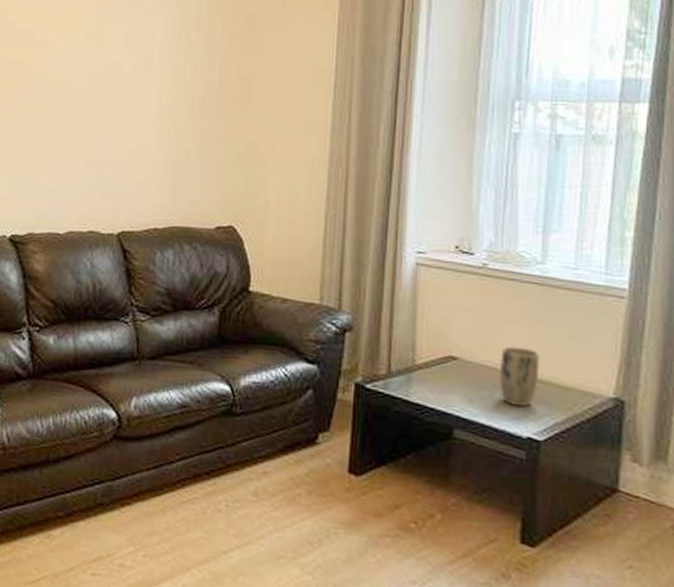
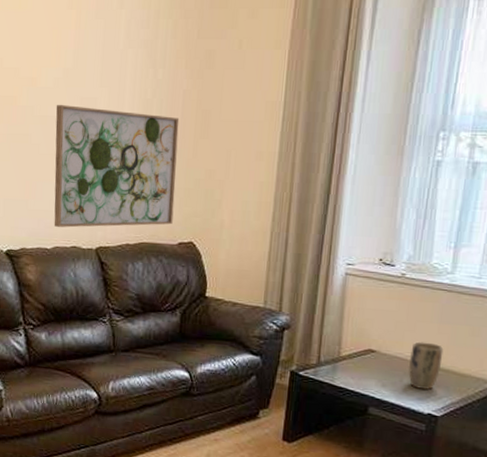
wall art: none [68,70,216,209] -> present [54,105,180,228]

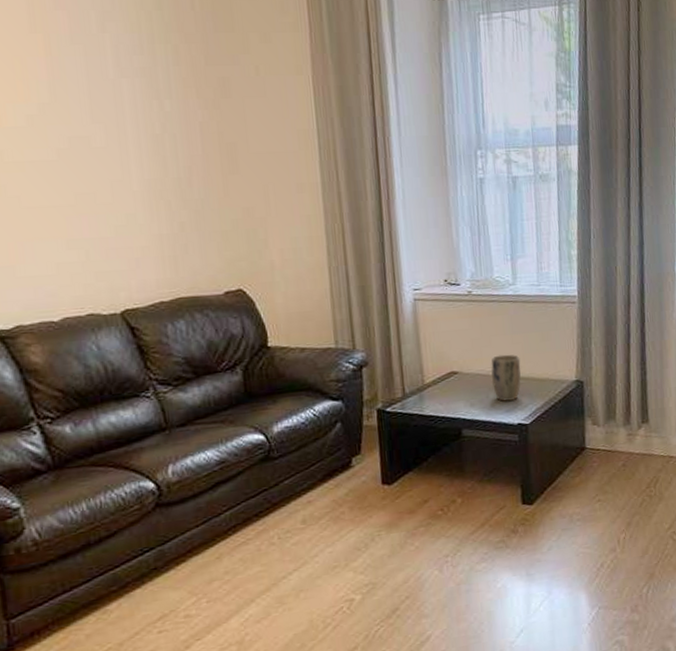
wall art: present [54,105,180,228] -> none [34,147,214,294]

